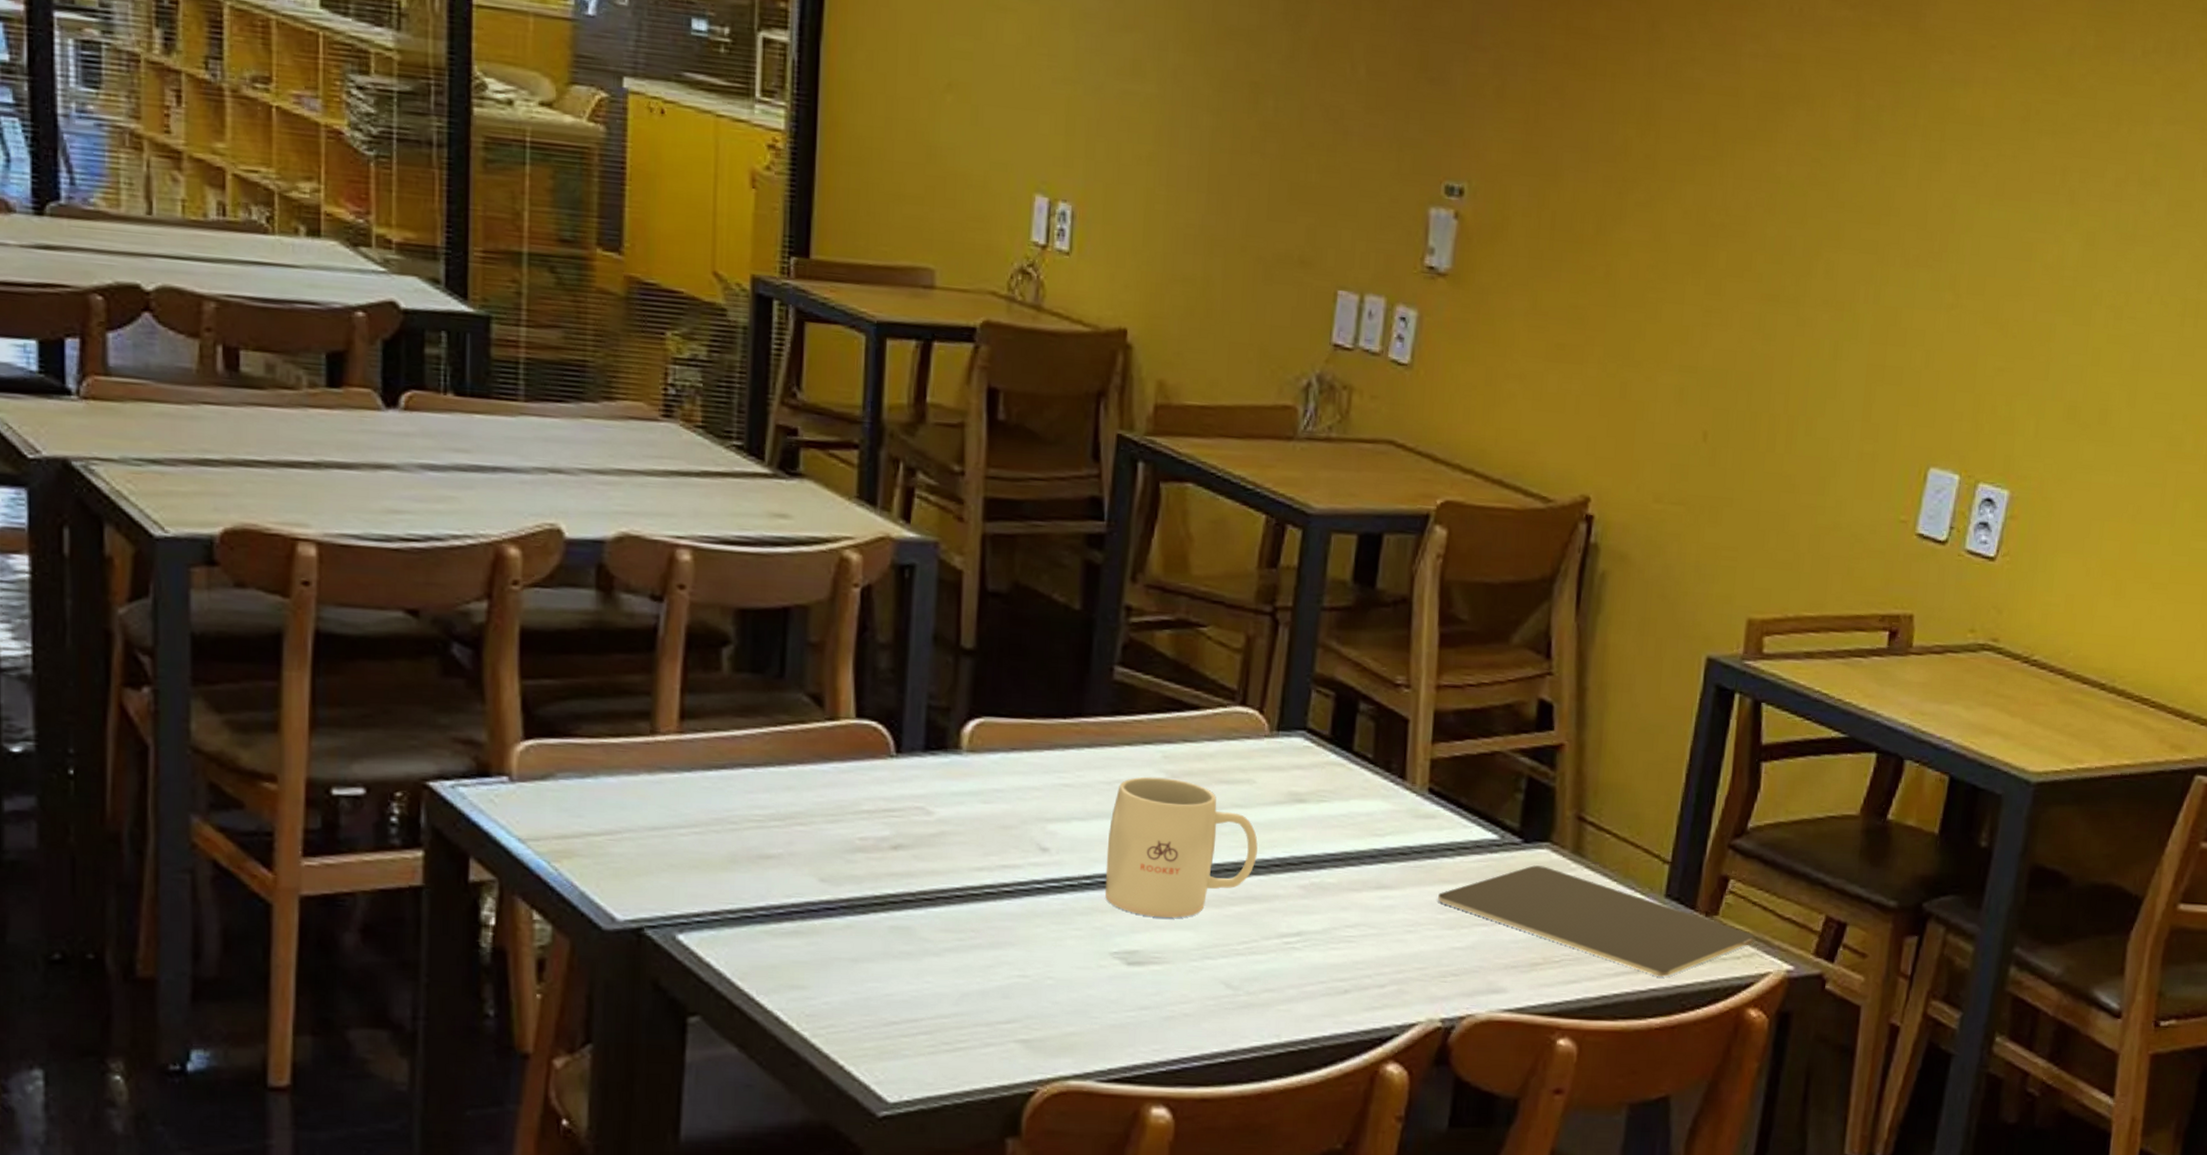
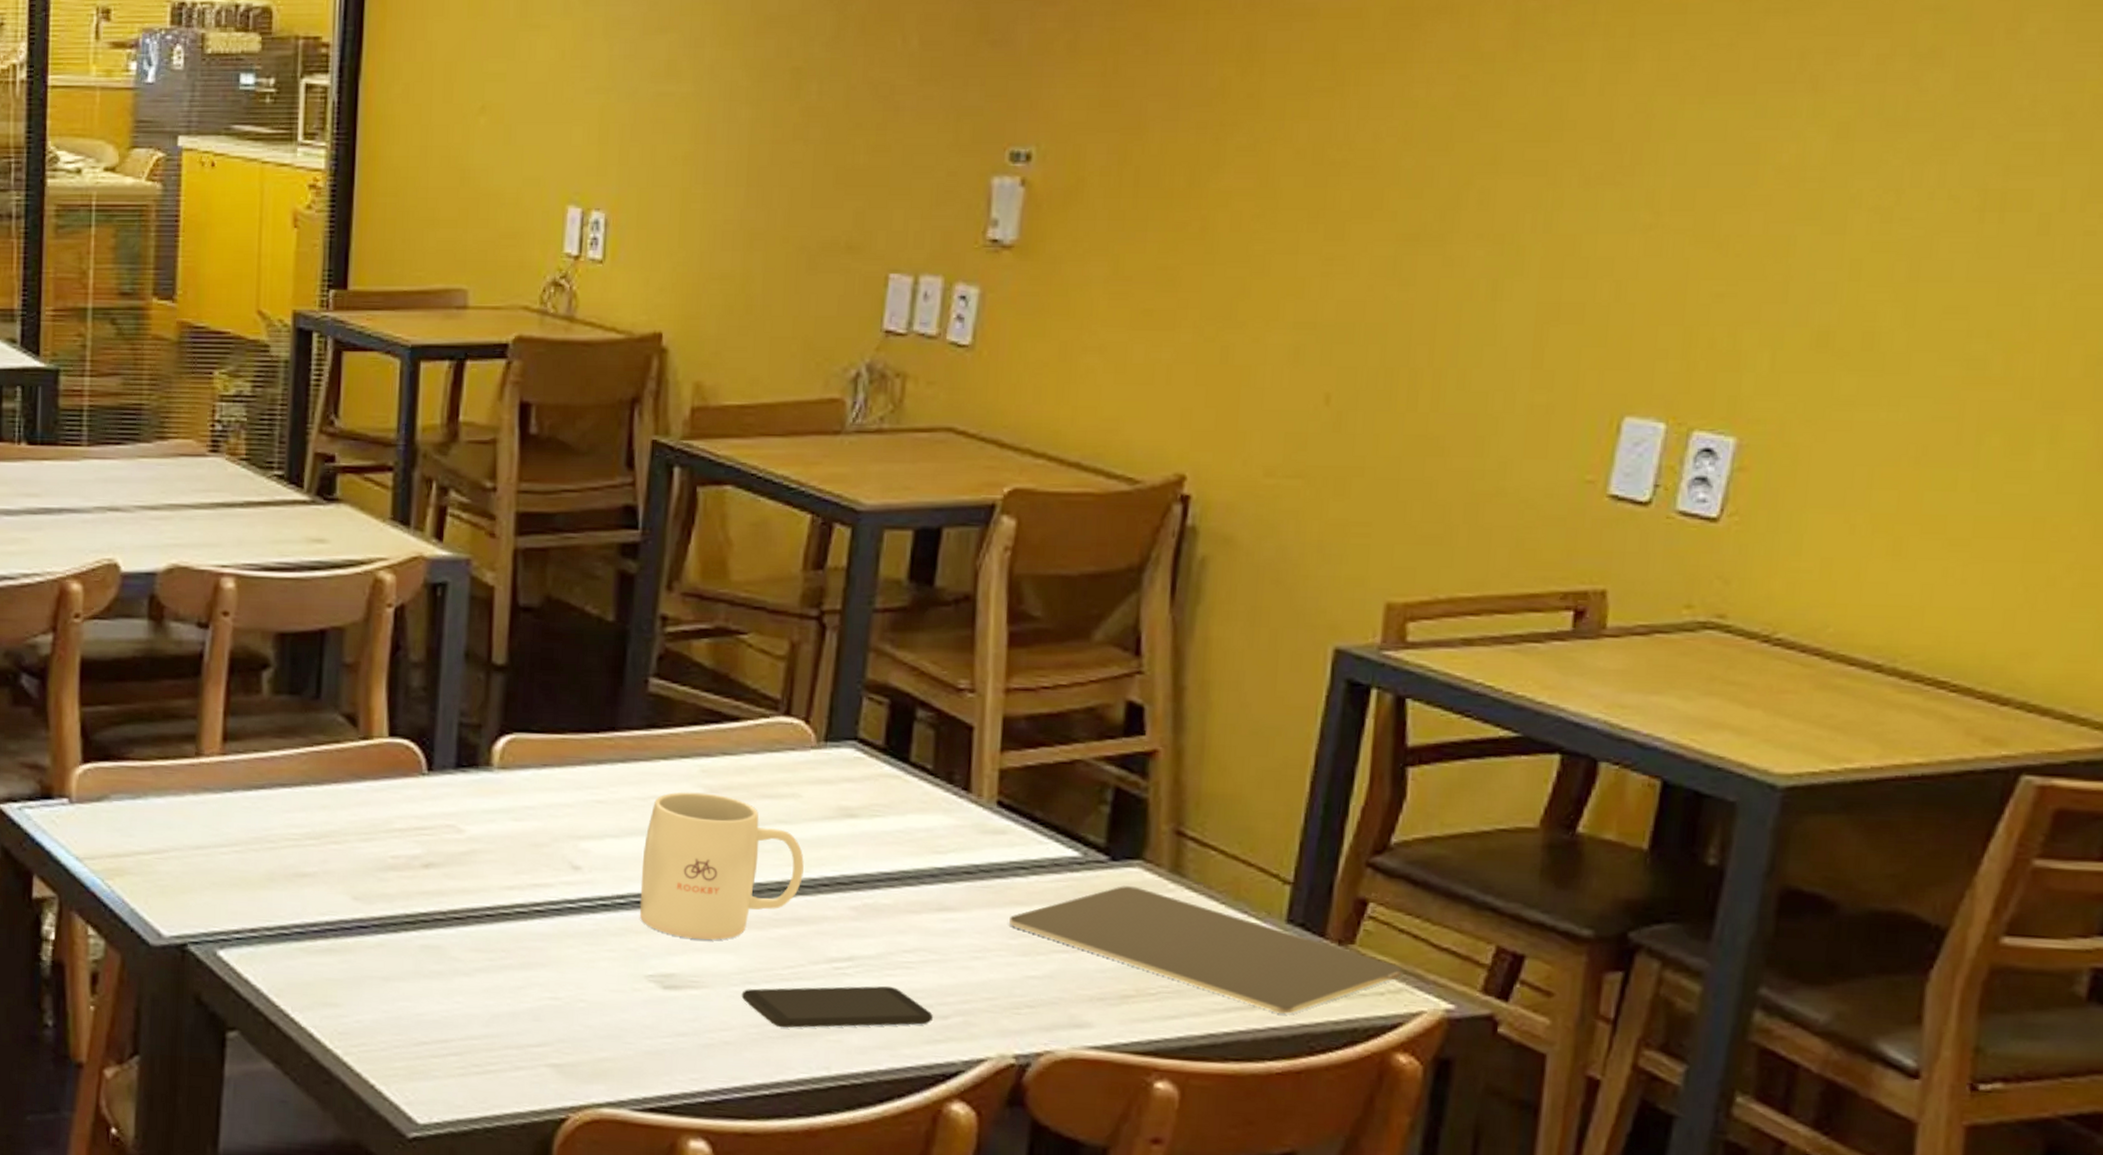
mobile phone: none [1200,958,1371,1000] -> present [741,985,933,1028]

